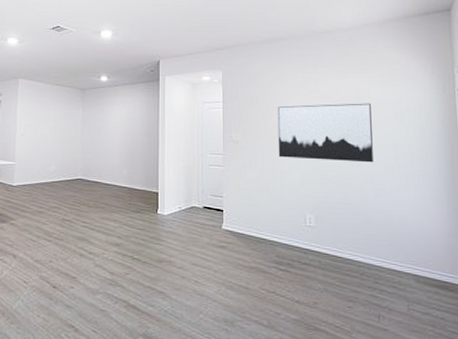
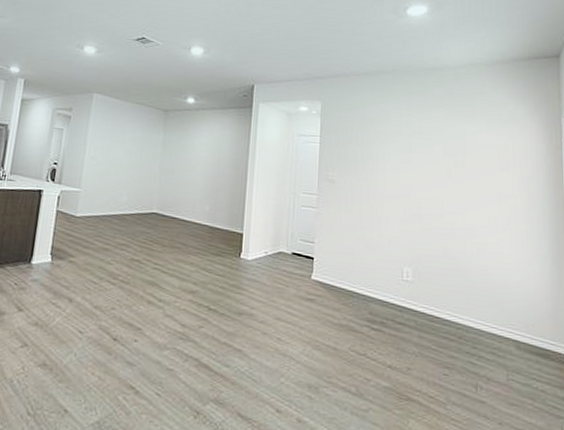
wall art: present [277,103,373,163] -> none [377,145,477,214]

